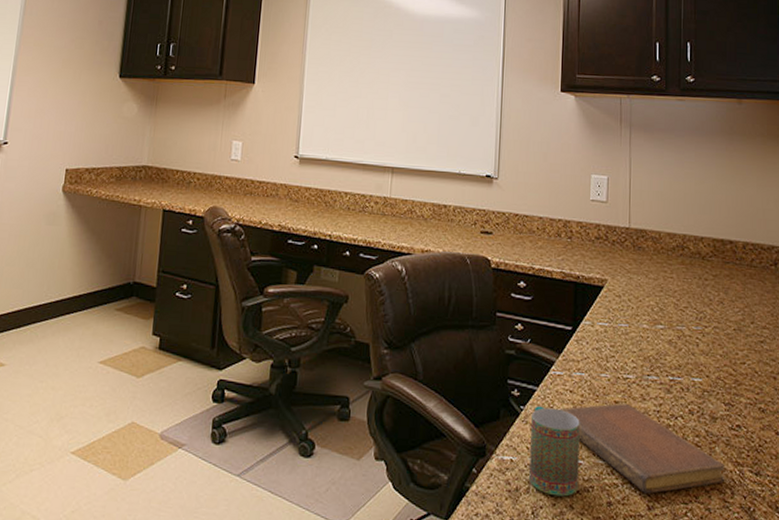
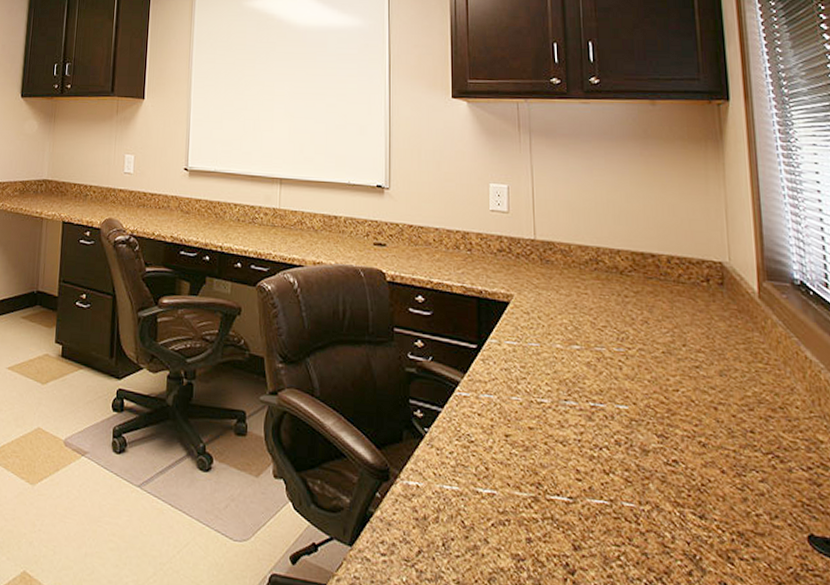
mug: present [529,406,580,497] -> none [437,428,493,529]
notebook: present [560,403,724,494] -> none [468,430,662,532]

